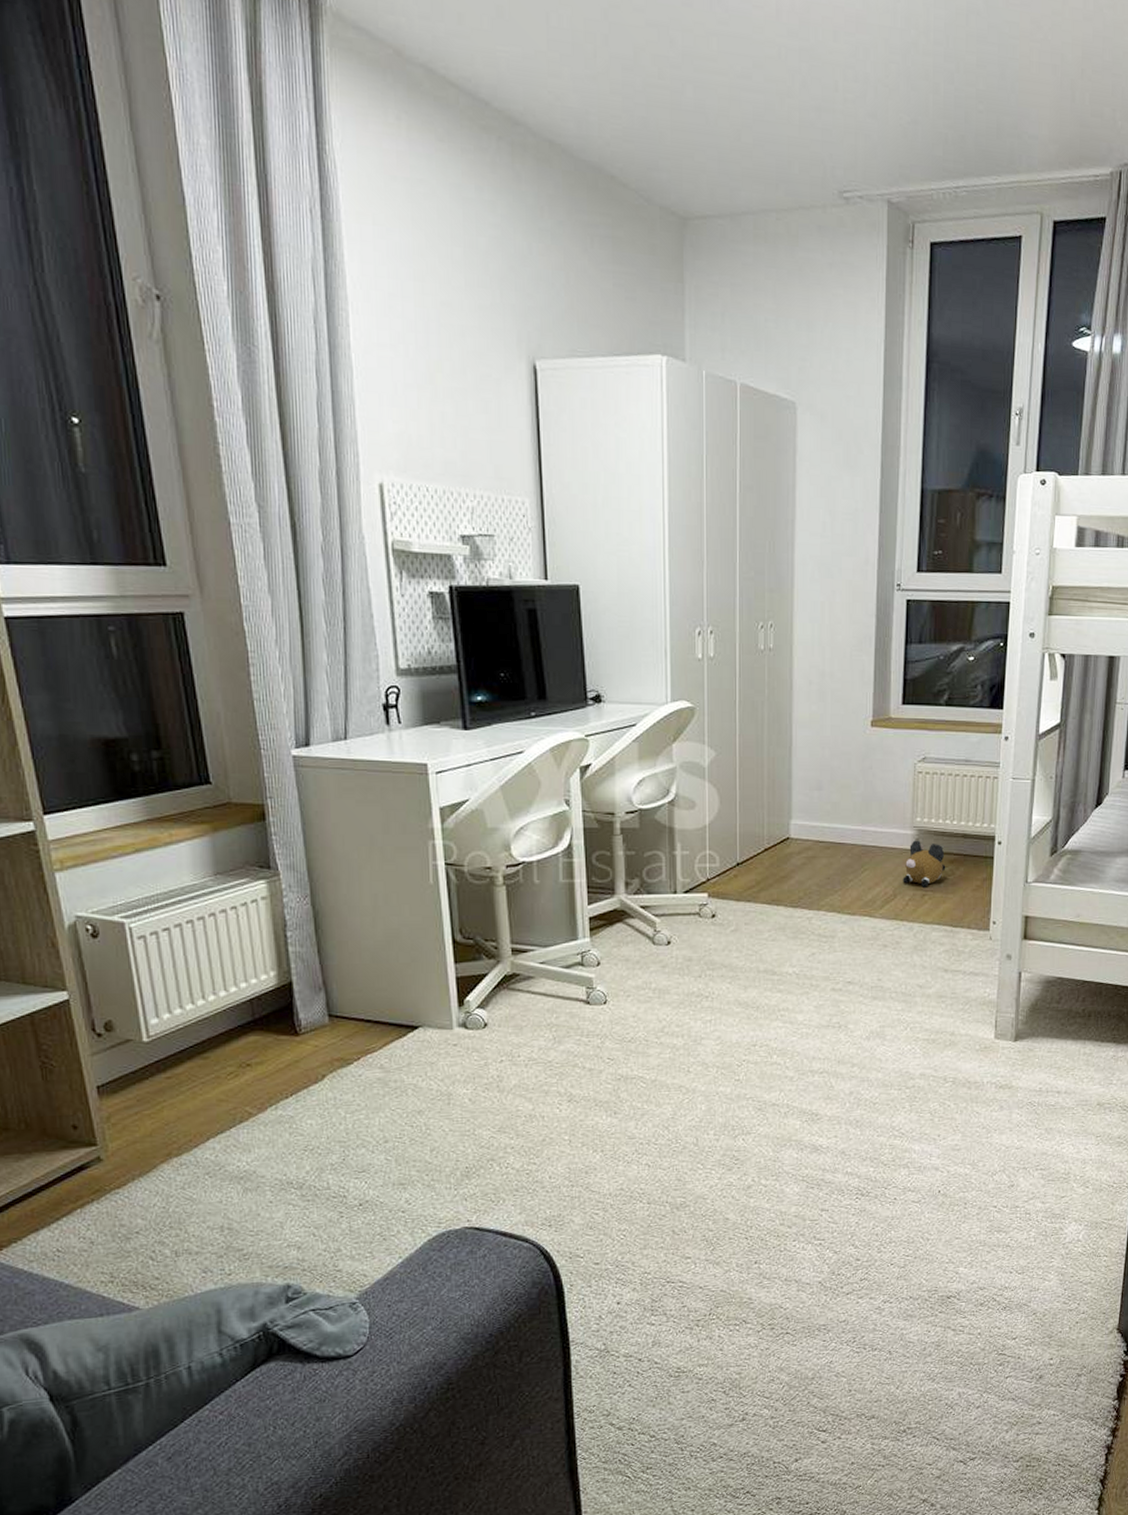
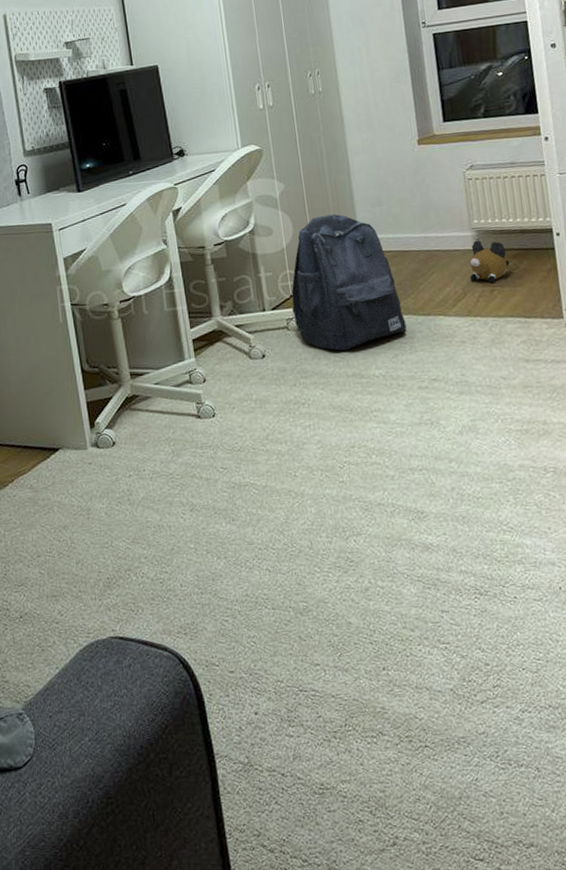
backpack: none [707,793,828,945] -> present [291,214,407,351]

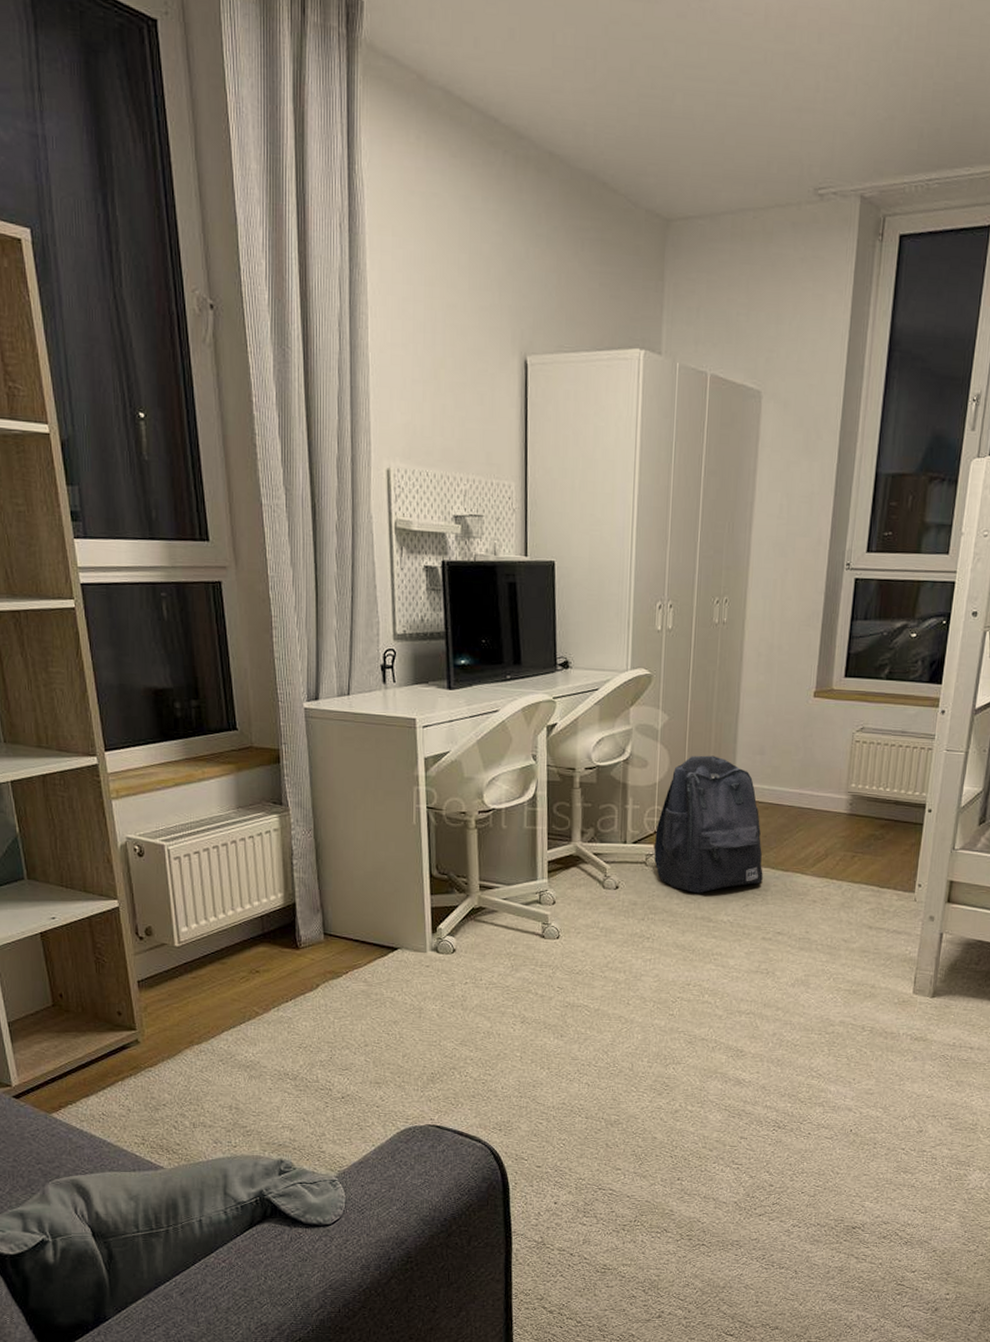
plush toy: present [469,240,510,284] -> none [834,804,877,849]

